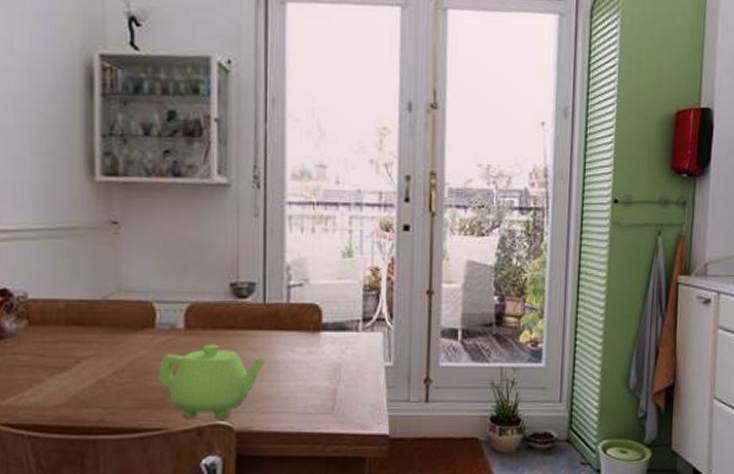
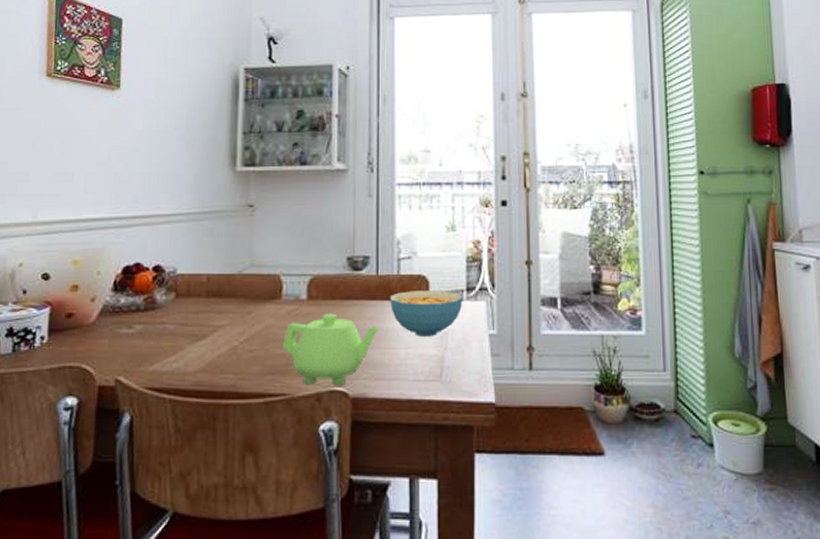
cereal bowl: none [278,319,359,368] -> present [389,289,463,336]

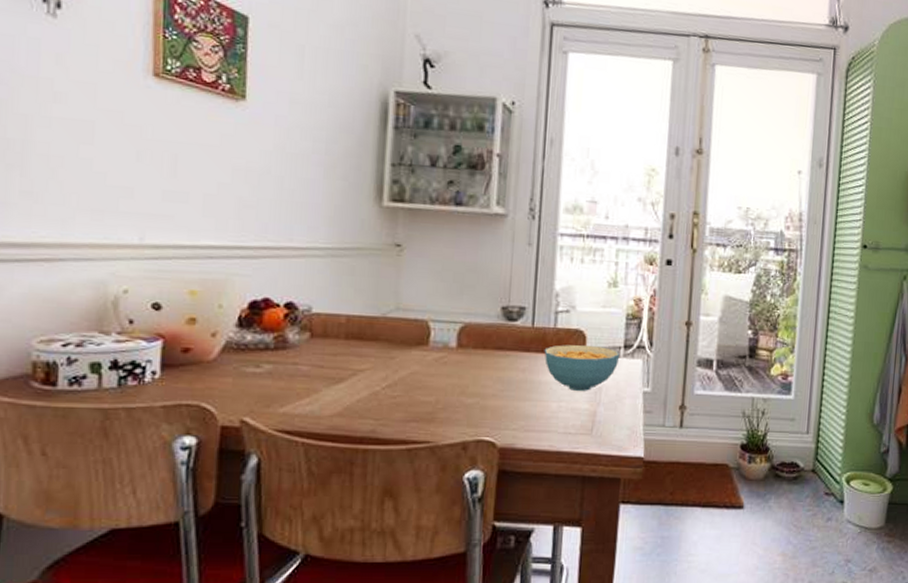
teapot: present [281,313,378,385] -> none [427,363,530,435]

